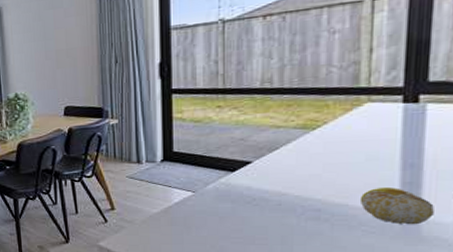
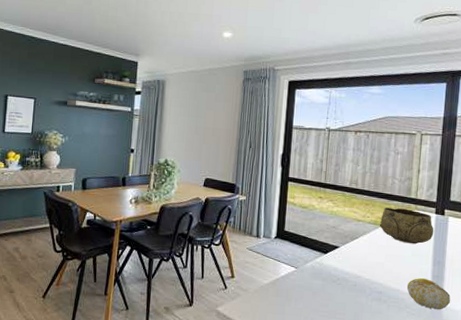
decorative bowl: none [310,102,402,147] -> present [379,207,434,244]

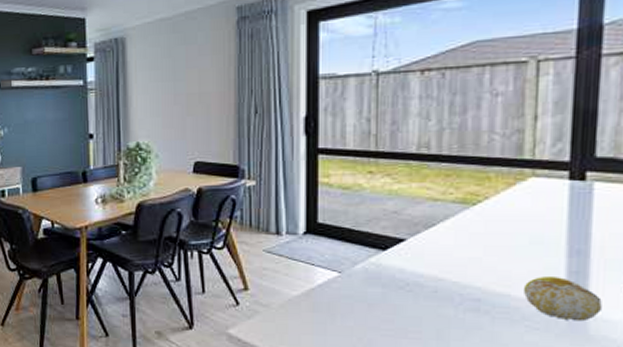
decorative bowl: present [379,207,434,244] -> none [470,176,568,228]

